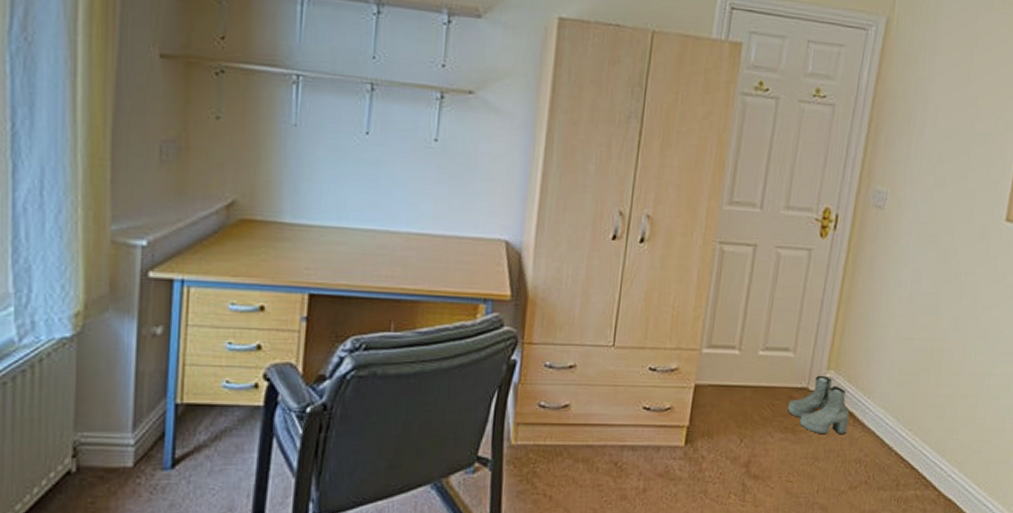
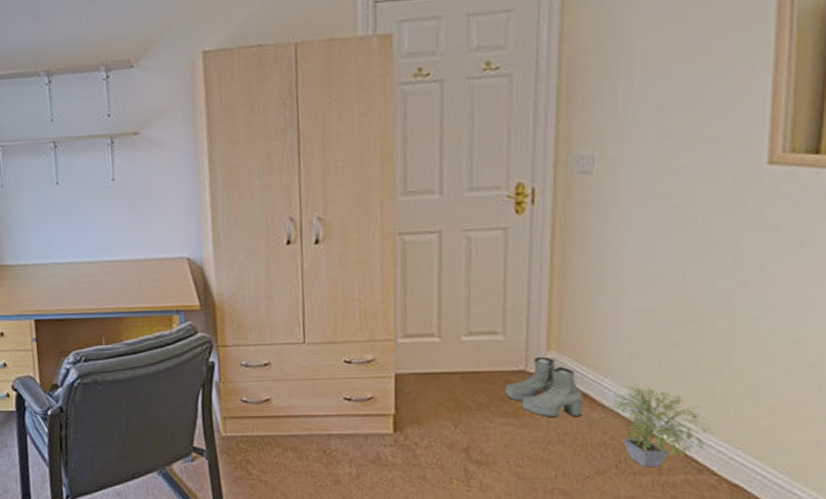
potted plant: none [866,405,940,484] -> present [608,383,711,468]

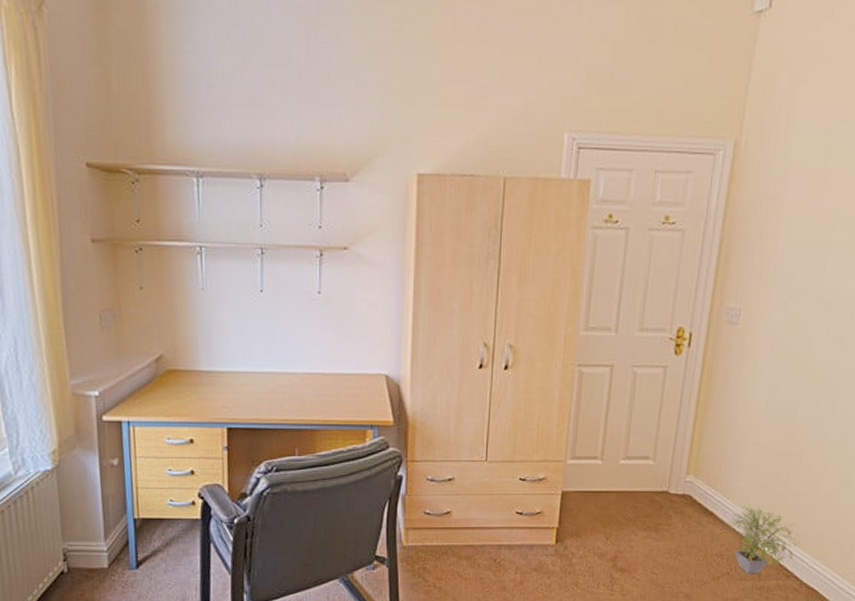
boots: present [504,356,583,418] -> none [649,479,710,532]

